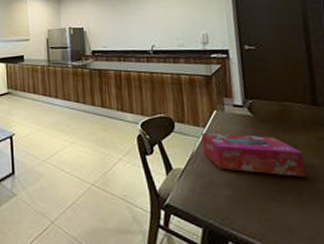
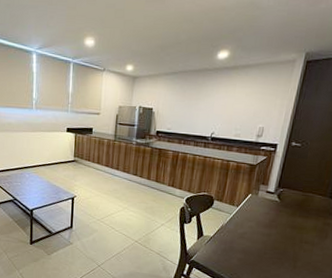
tissue box: present [200,132,306,177] -> none [231,210,309,250]

